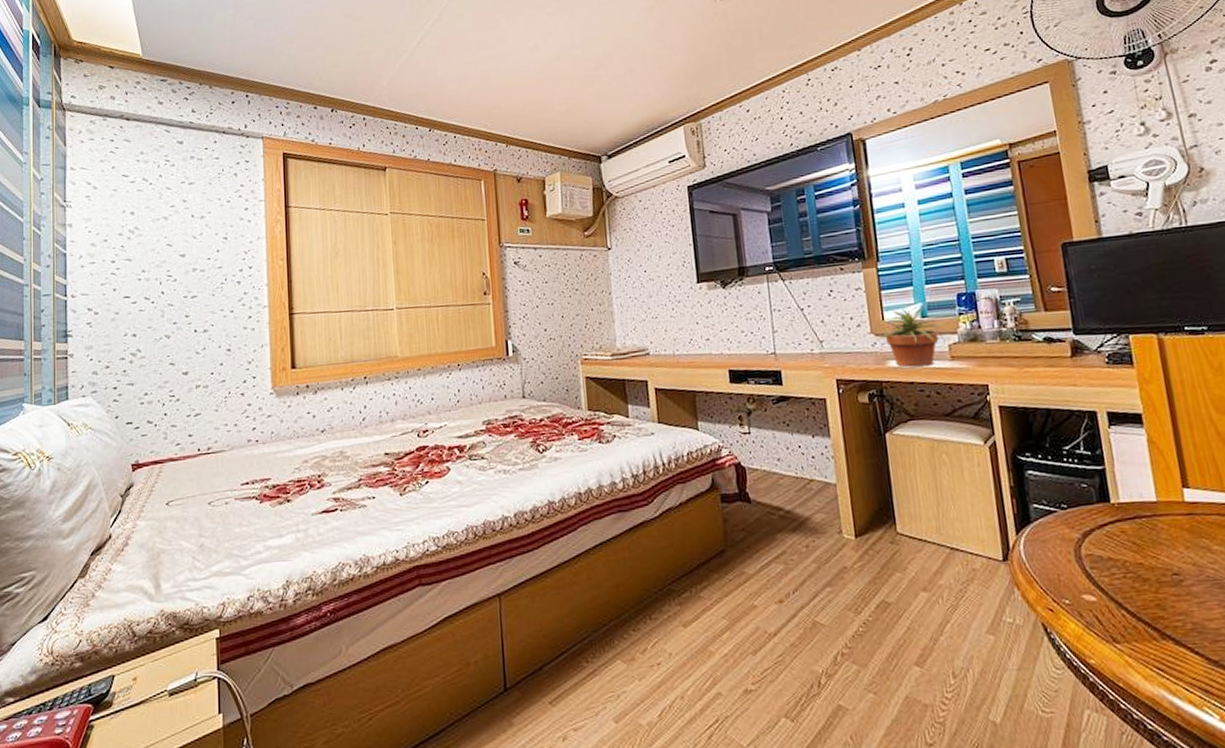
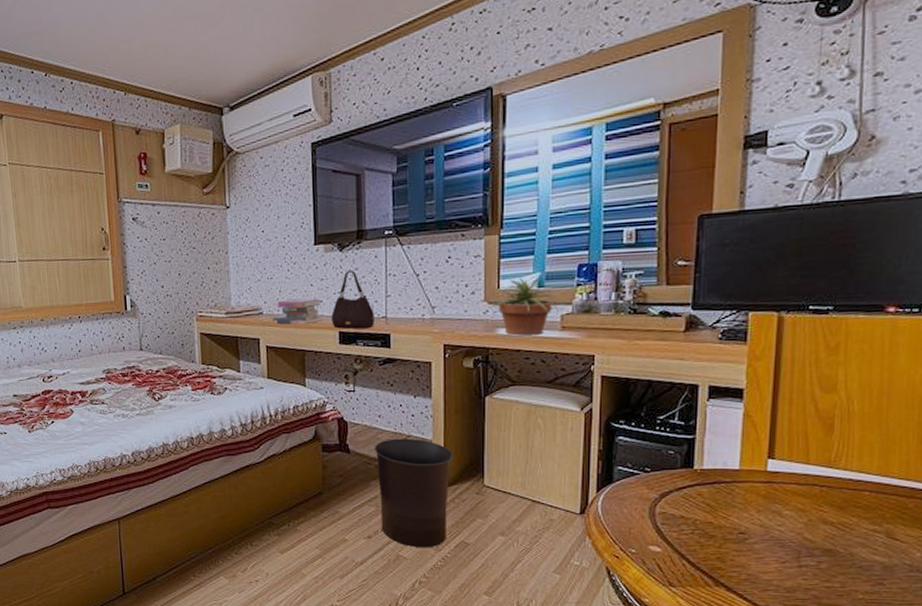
books: none [659,336,710,365] -> present [272,298,322,325]
handbag: none [719,306,765,367] -> present [331,270,375,329]
waste bin: none [776,482,865,612] -> present [375,438,452,548]

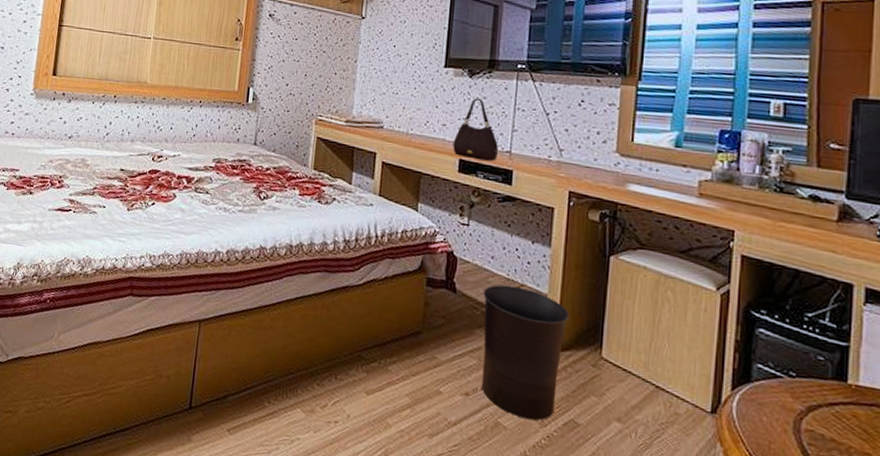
books: present [272,298,322,325] -> none [392,117,443,147]
potted plant: present [487,275,562,337] -> none [619,133,701,198]

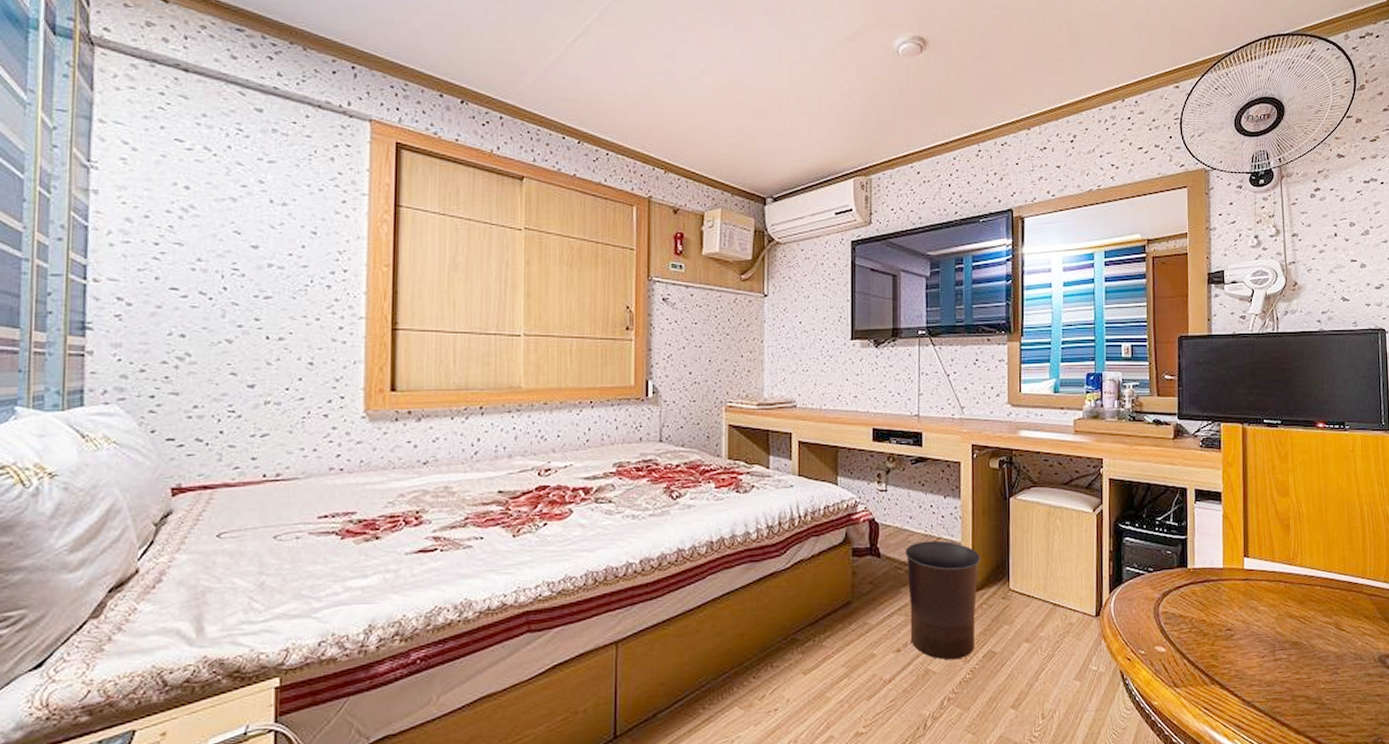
handbag: present [453,98,499,161] -> none [866,367,908,427]

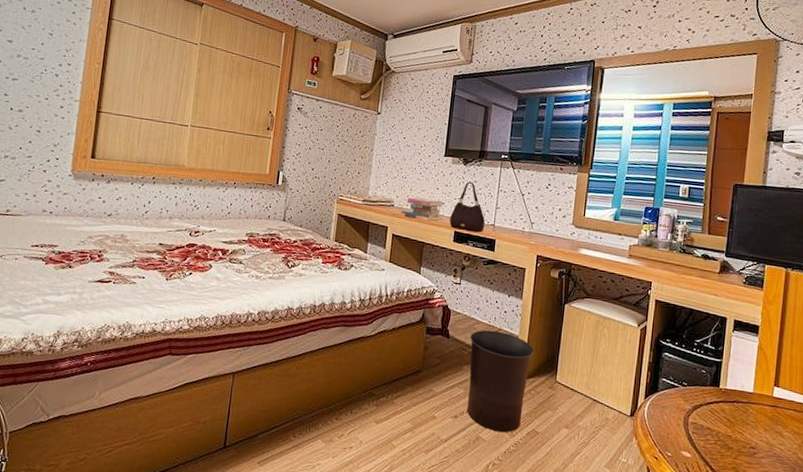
books: none [806,392,856,420] -> present [401,197,443,221]
handbag: none [866,367,908,427] -> present [449,181,486,233]

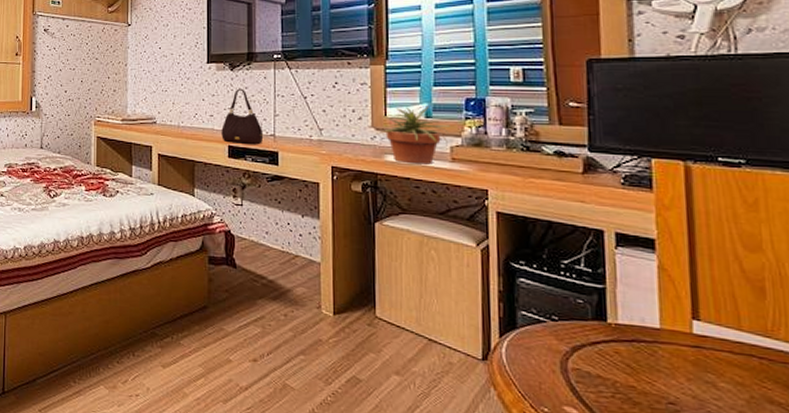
books: present [401,197,443,221] -> none [165,111,212,137]
waste bin: present [466,330,534,433] -> none [261,257,342,380]
potted plant: none [574,210,631,259] -> present [375,106,450,166]

